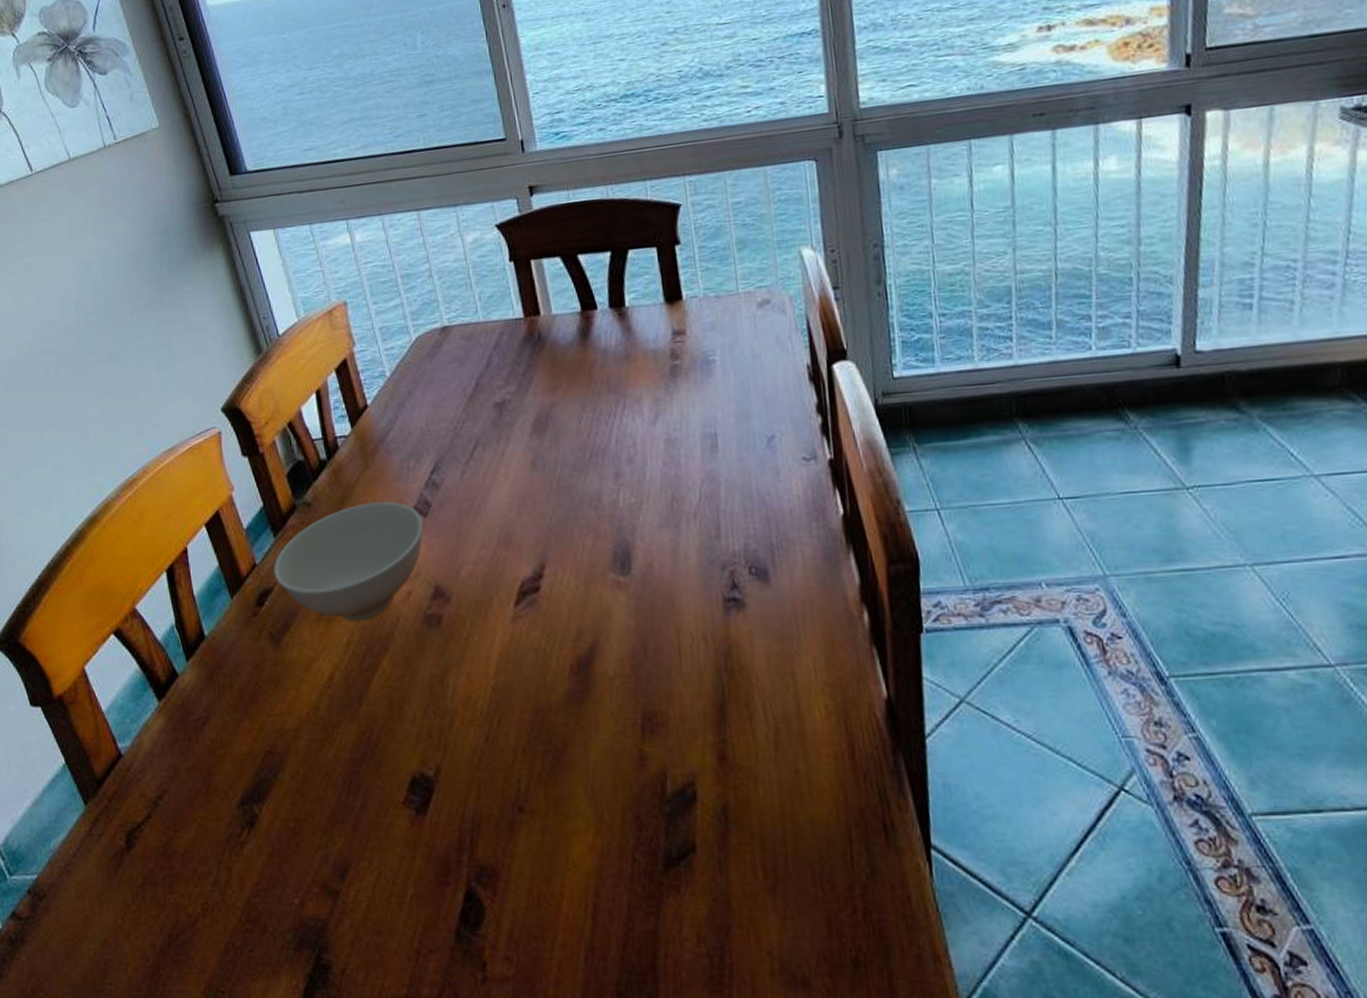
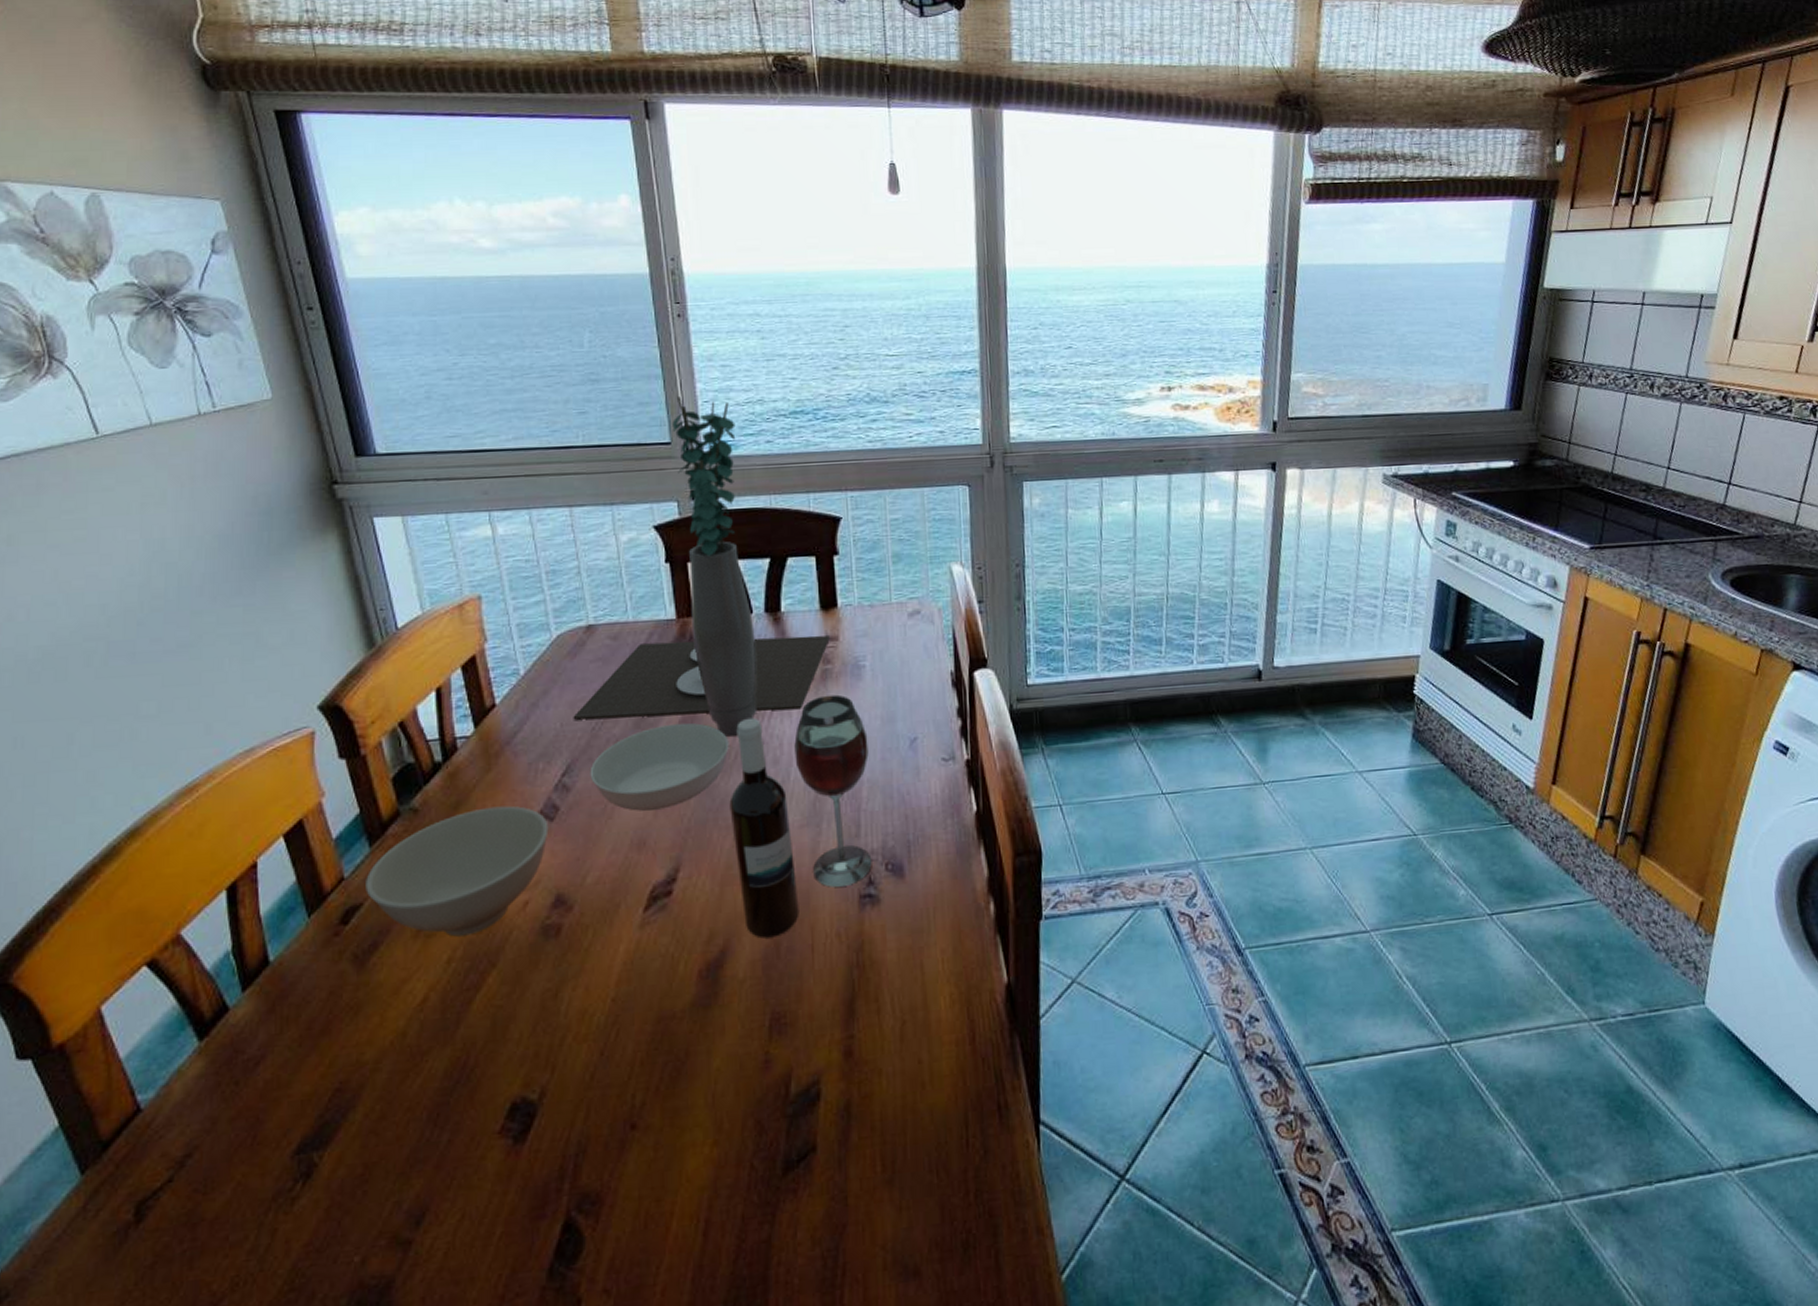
place setting: none [436,330,677,420] -> present [573,635,830,720]
bowl: none [455,421,584,509] -> present [589,722,729,811]
vase: none [505,90,609,435] -> present [672,396,758,737]
wine bottle: none [588,416,664,638] -> present [729,717,799,939]
wineglass: none [647,391,735,589] -> present [794,694,872,887]

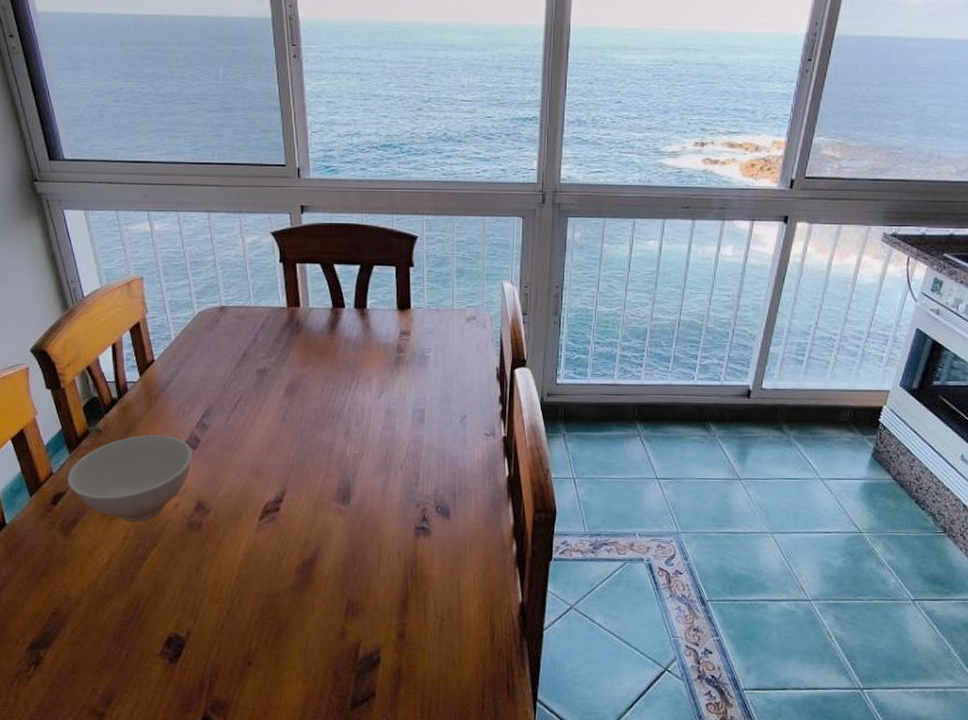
place setting: present [573,635,830,720] -> none [210,324,403,386]
bowl: present [589,722,729,811] -> none [222,387,324,449]
vase: present [672,396,758,737] -> none [287,126,347,401]
wine bottle: present [729,717,799,939] -> none [323,388,371,549]
wineglass: present [794,694,872,887] -> none [372,377,429,519]

